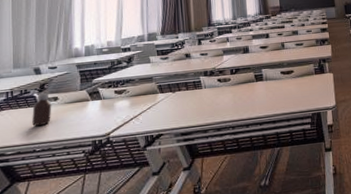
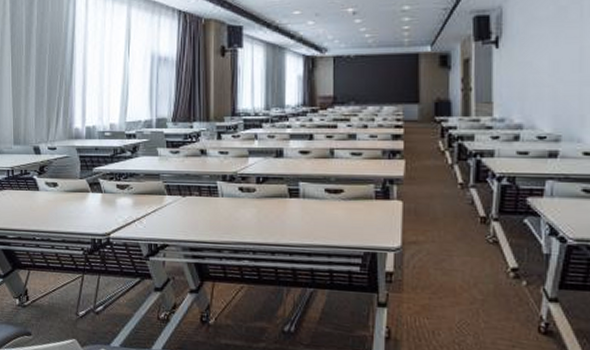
bottle: present [32,92,52,126] -> none [32,176,51,212]

